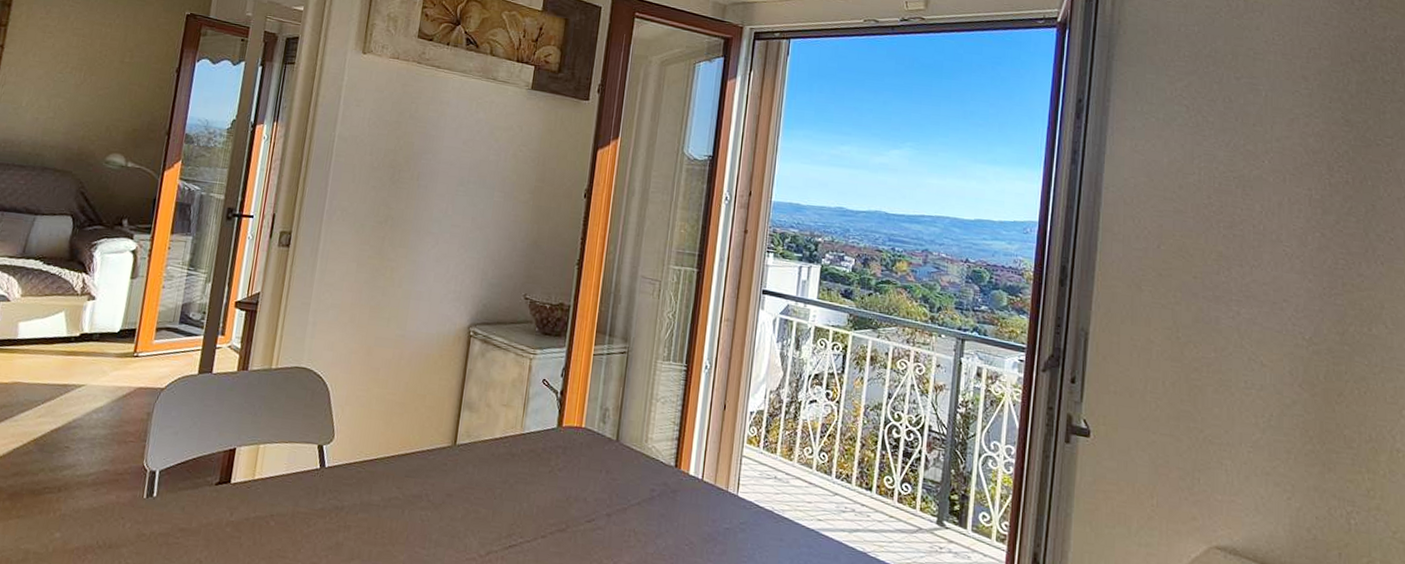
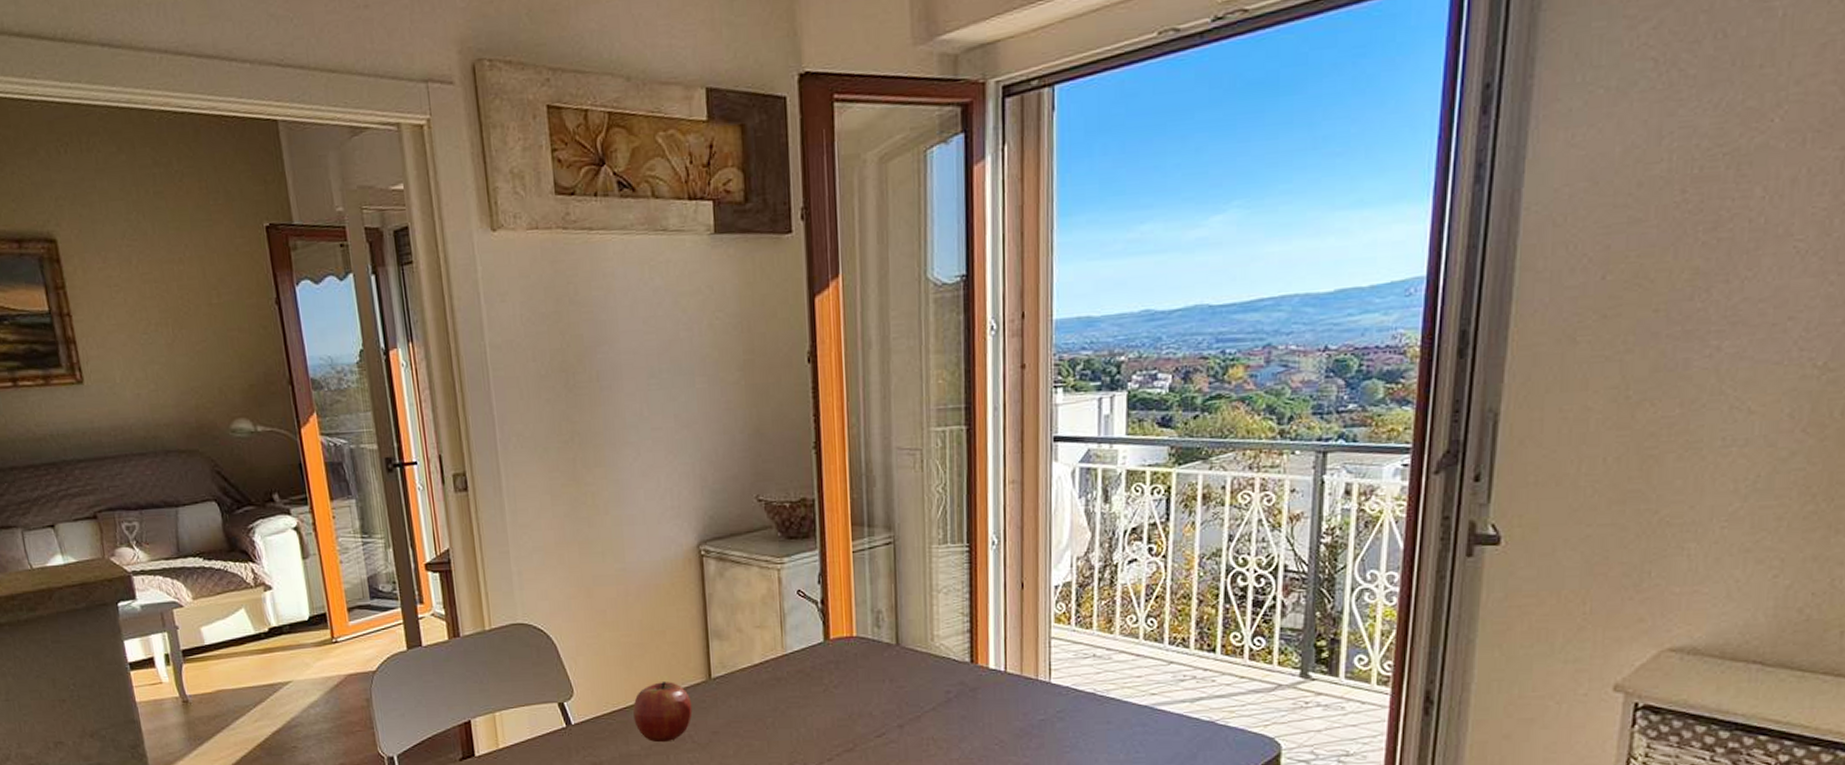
fruit: none [381,440,435,498] -> present [633,681,693,743]

